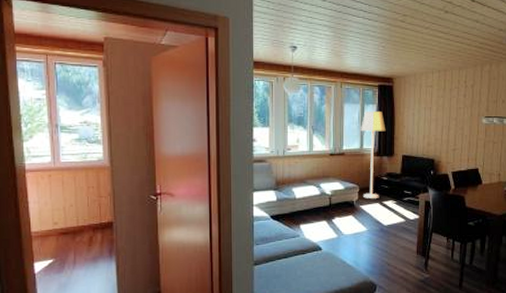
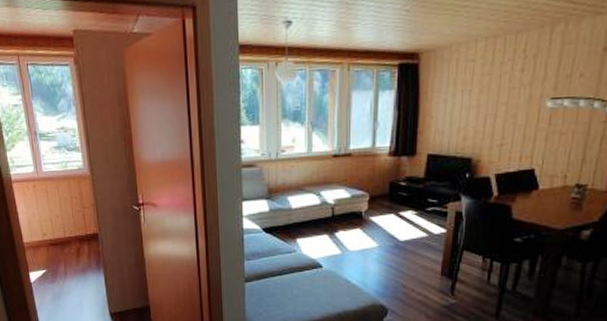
lamp: present [361,112,386,198] -> none [373,99,407,209]

